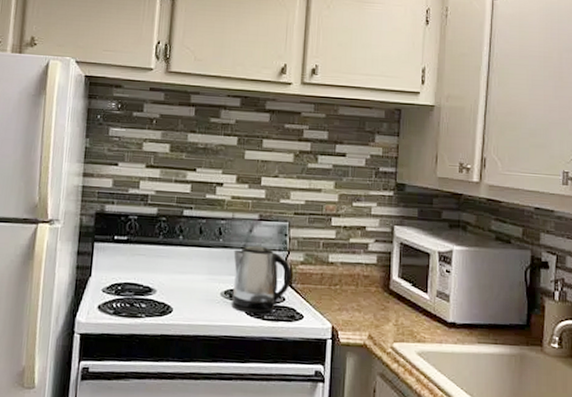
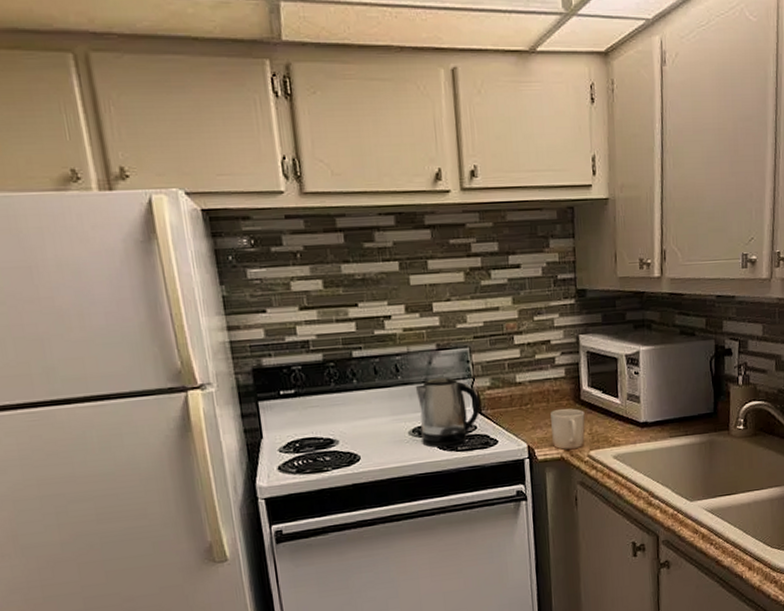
mug: none [356,294,392,337] -> present [550,408,585,450]

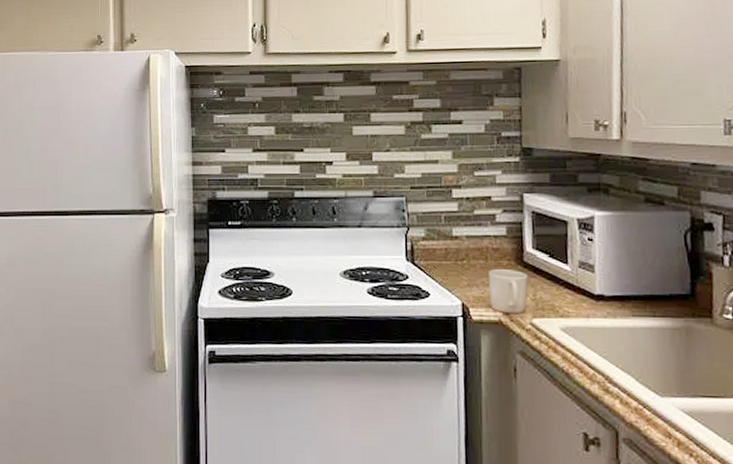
kettle: present [415,377,480,449] -> none [350,223,413,294]

